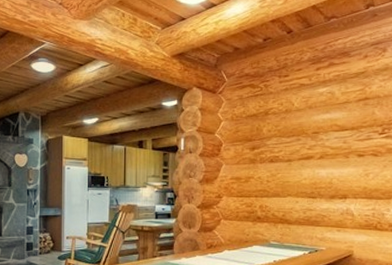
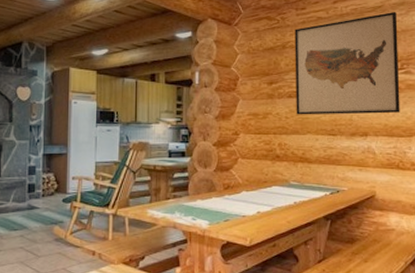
wall art: none [277,77,380,179] -> present [294,11,400,115]

